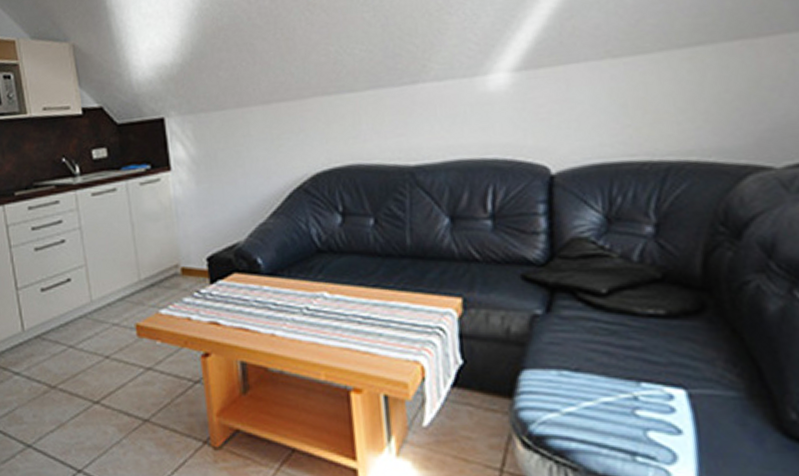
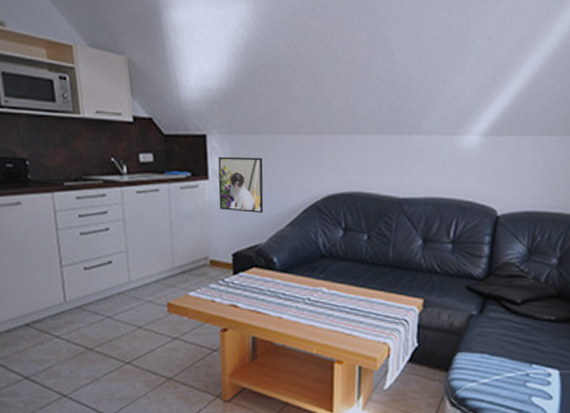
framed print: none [180,136,239,206] -> present [218,156,264,213]

